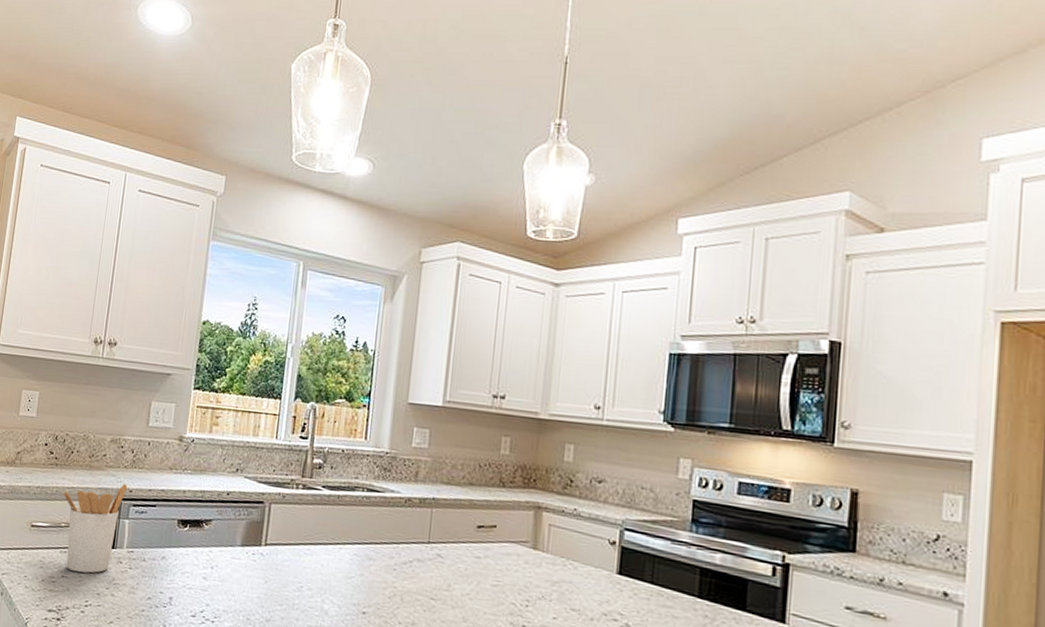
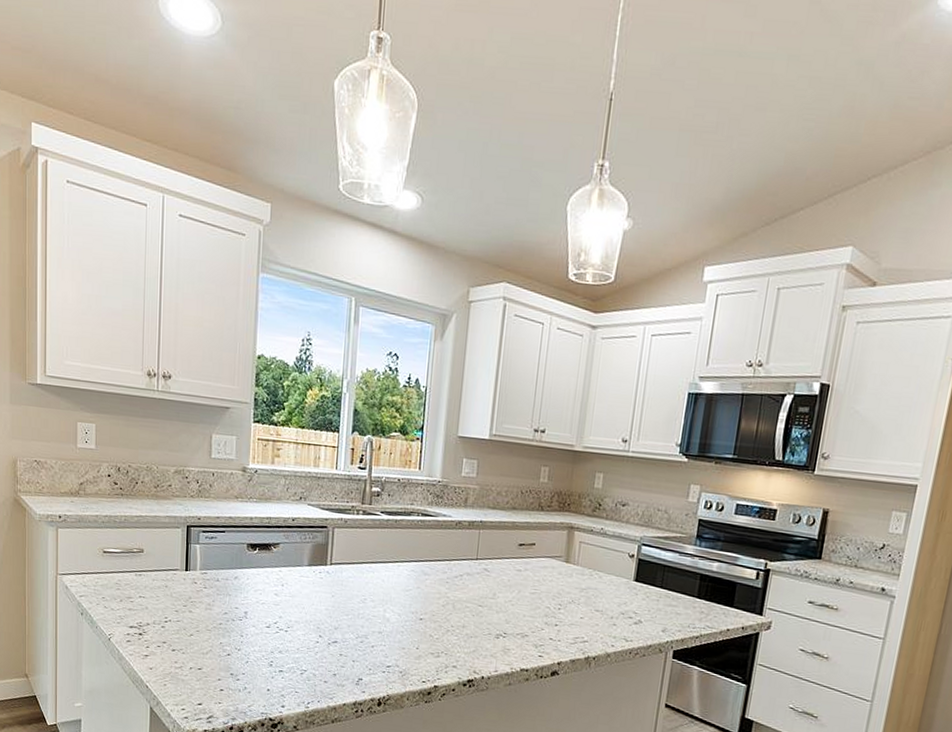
utensil holder: present [62,484,127,574] -> none [131,512,195,593]

